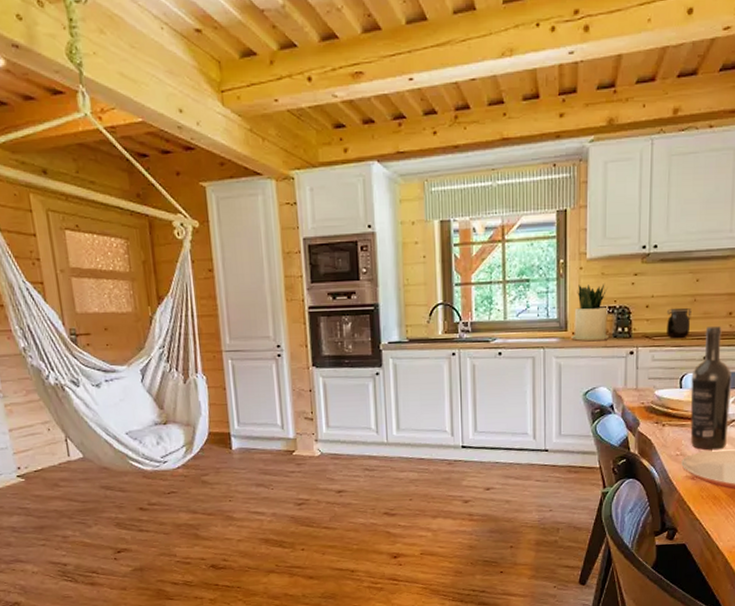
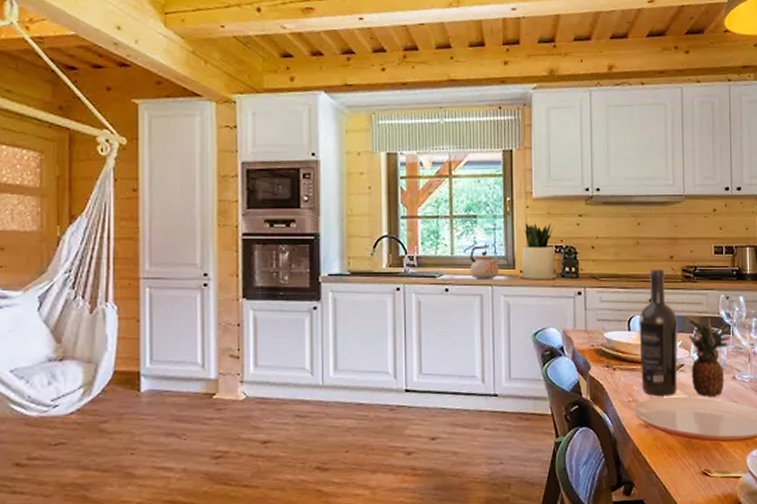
kettle: none [523,309,551,343] -> present [470,246,499,280]
jar: present [666,307,692,339] -> none [611,249,635,281]

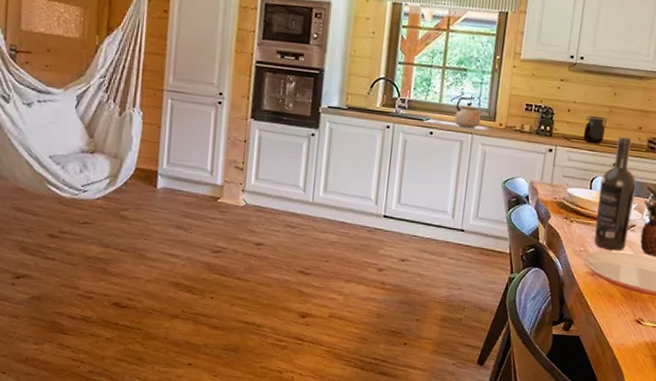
planter: present [519,223,558,281] -> none [498,81,537,136]
jar: none [611,249,635,281] -> present [583,115,607,145]

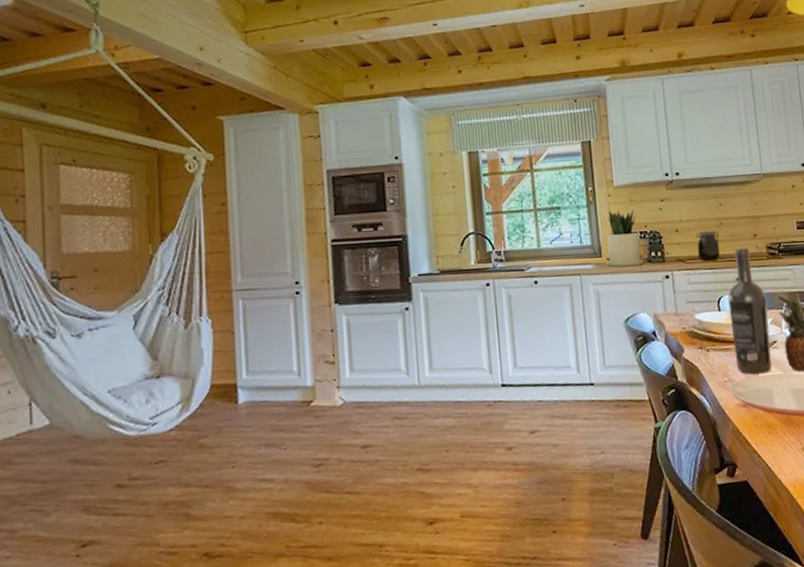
kettle: present [454,96,482,129] -> none [556,236,586,270]
planter: none [498,81,537,136] -> present [606,210,644,268]

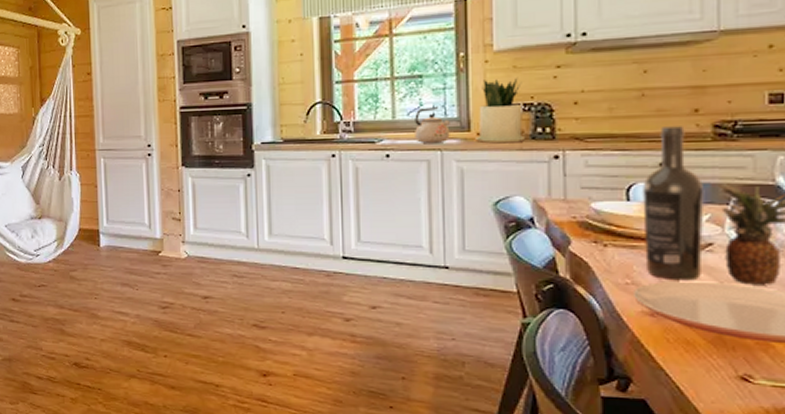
kettle: none [556,236,586,270] -> present [415,107,450,144]
jar: present [695,230,720,262] -> none [602,103,638,141]

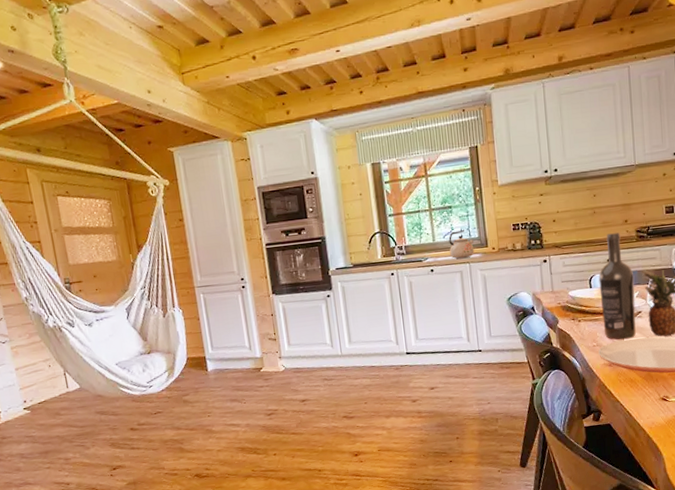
planter: present [476,78,526,144] -> none [492,205,525,255]

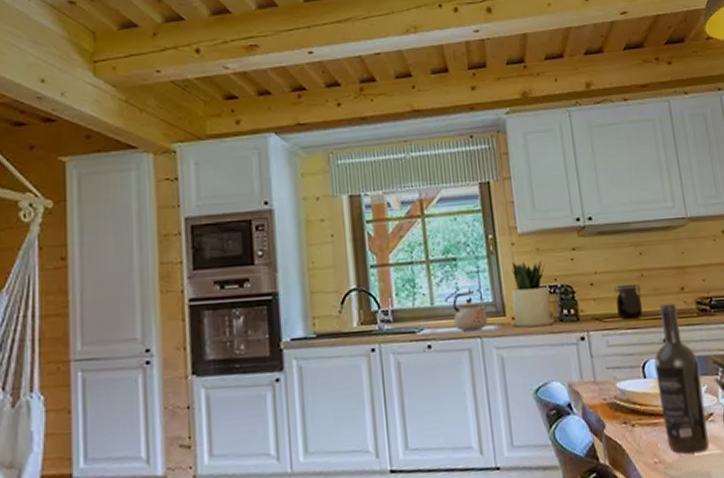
planter: none [492,205,525,255] -> present [511,260,555,328]
jar: none [571,219,593,246] -> present [613,283,643,320]

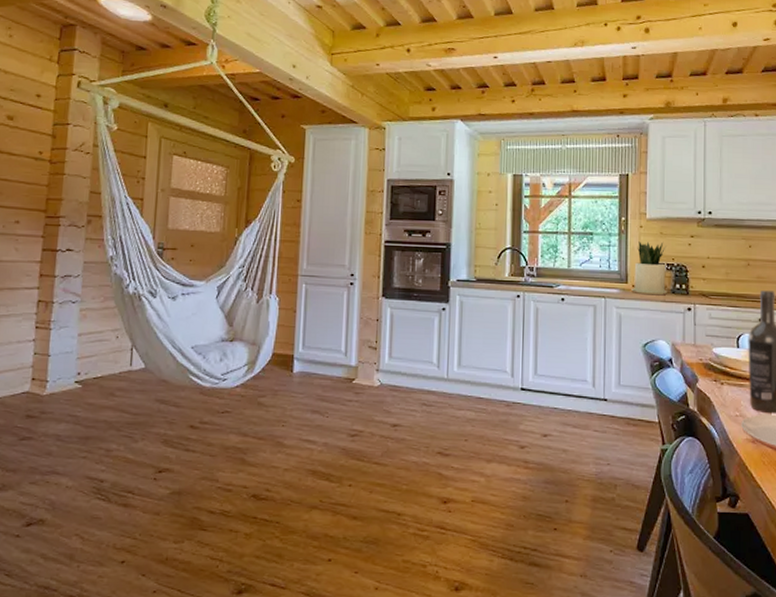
kettle: present [452,291,488,332] -> none [585,260,612,292]
jar: present [613,283,643,320] -> none [722,270,745,300]

